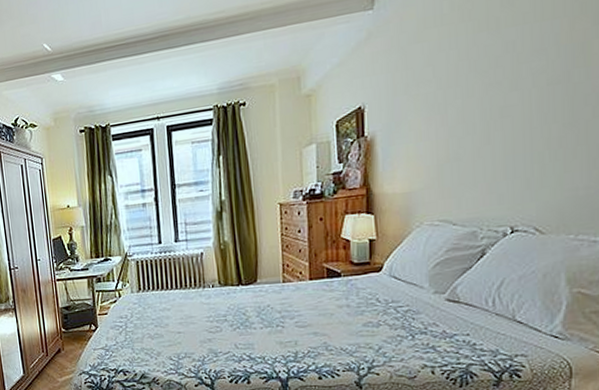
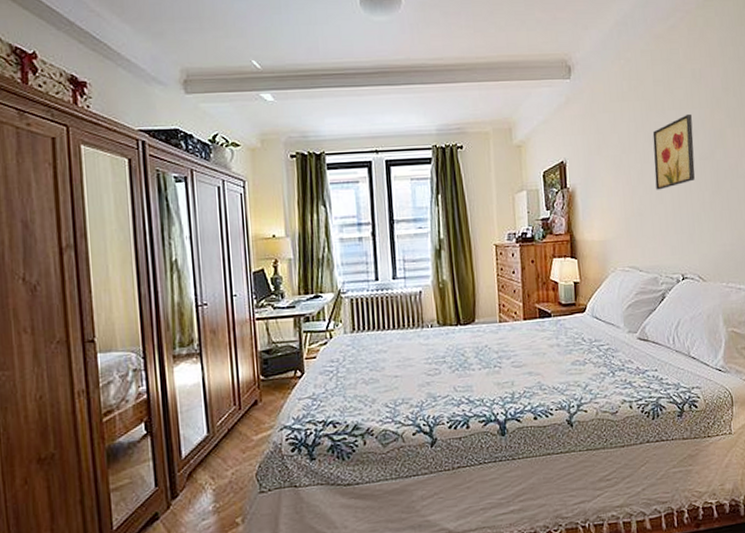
wall art: none [480,29,541,129] -> present [652,115,695,190]

